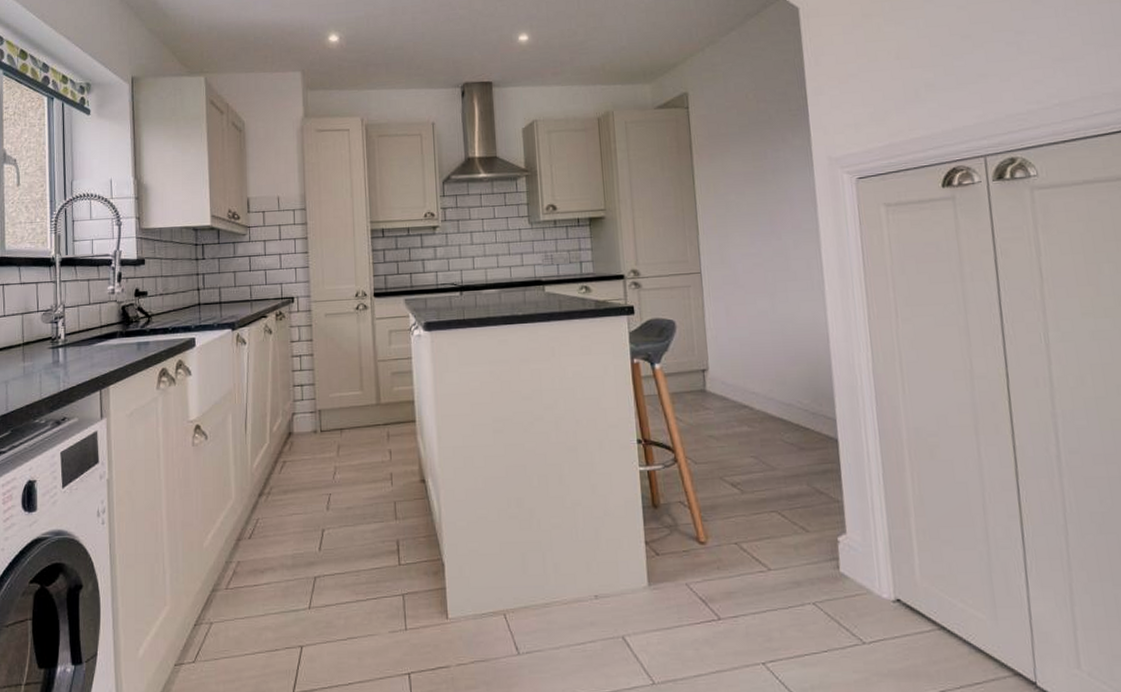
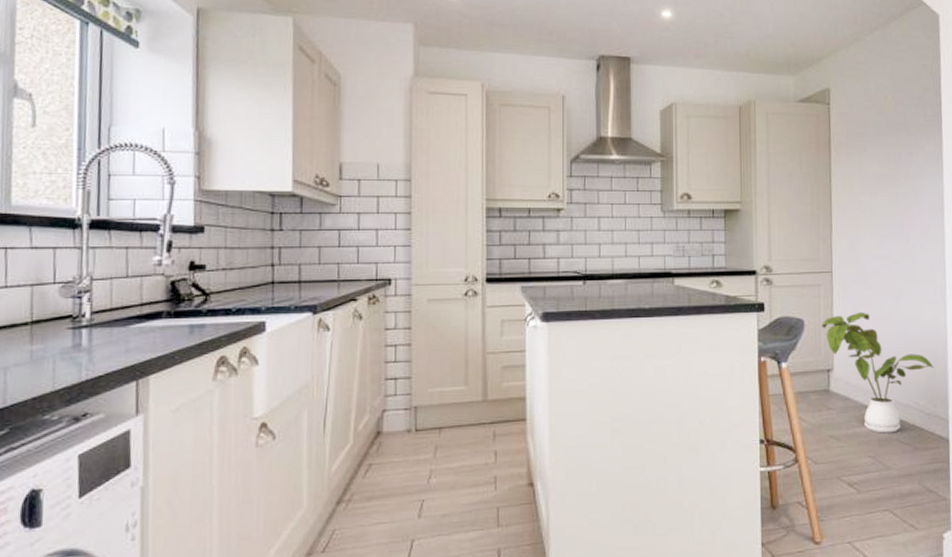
house plant: none [693,311,817,433] -> present [821,312,934,433]

